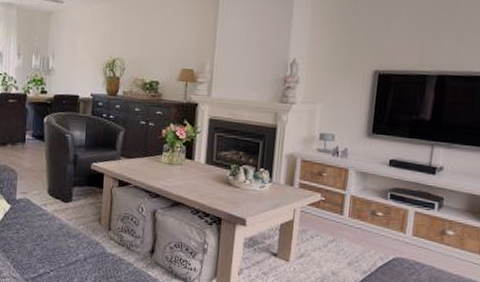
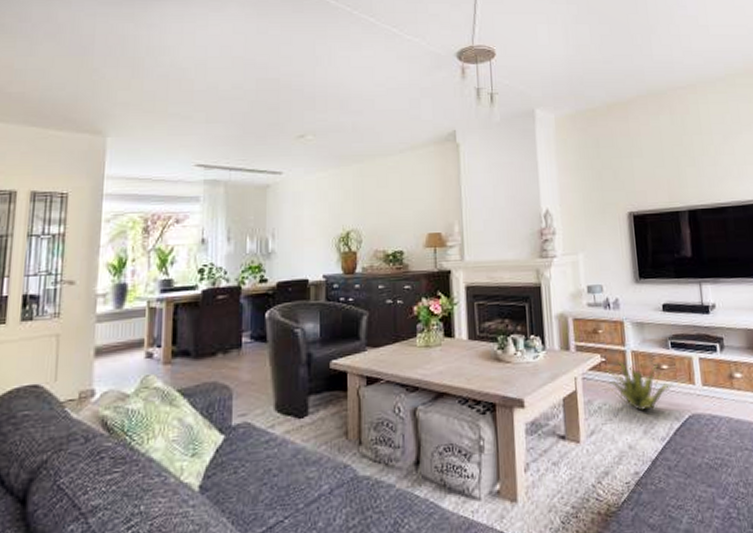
decorative plant: none [319,201,383,247] -> present [604,360,672,411]

